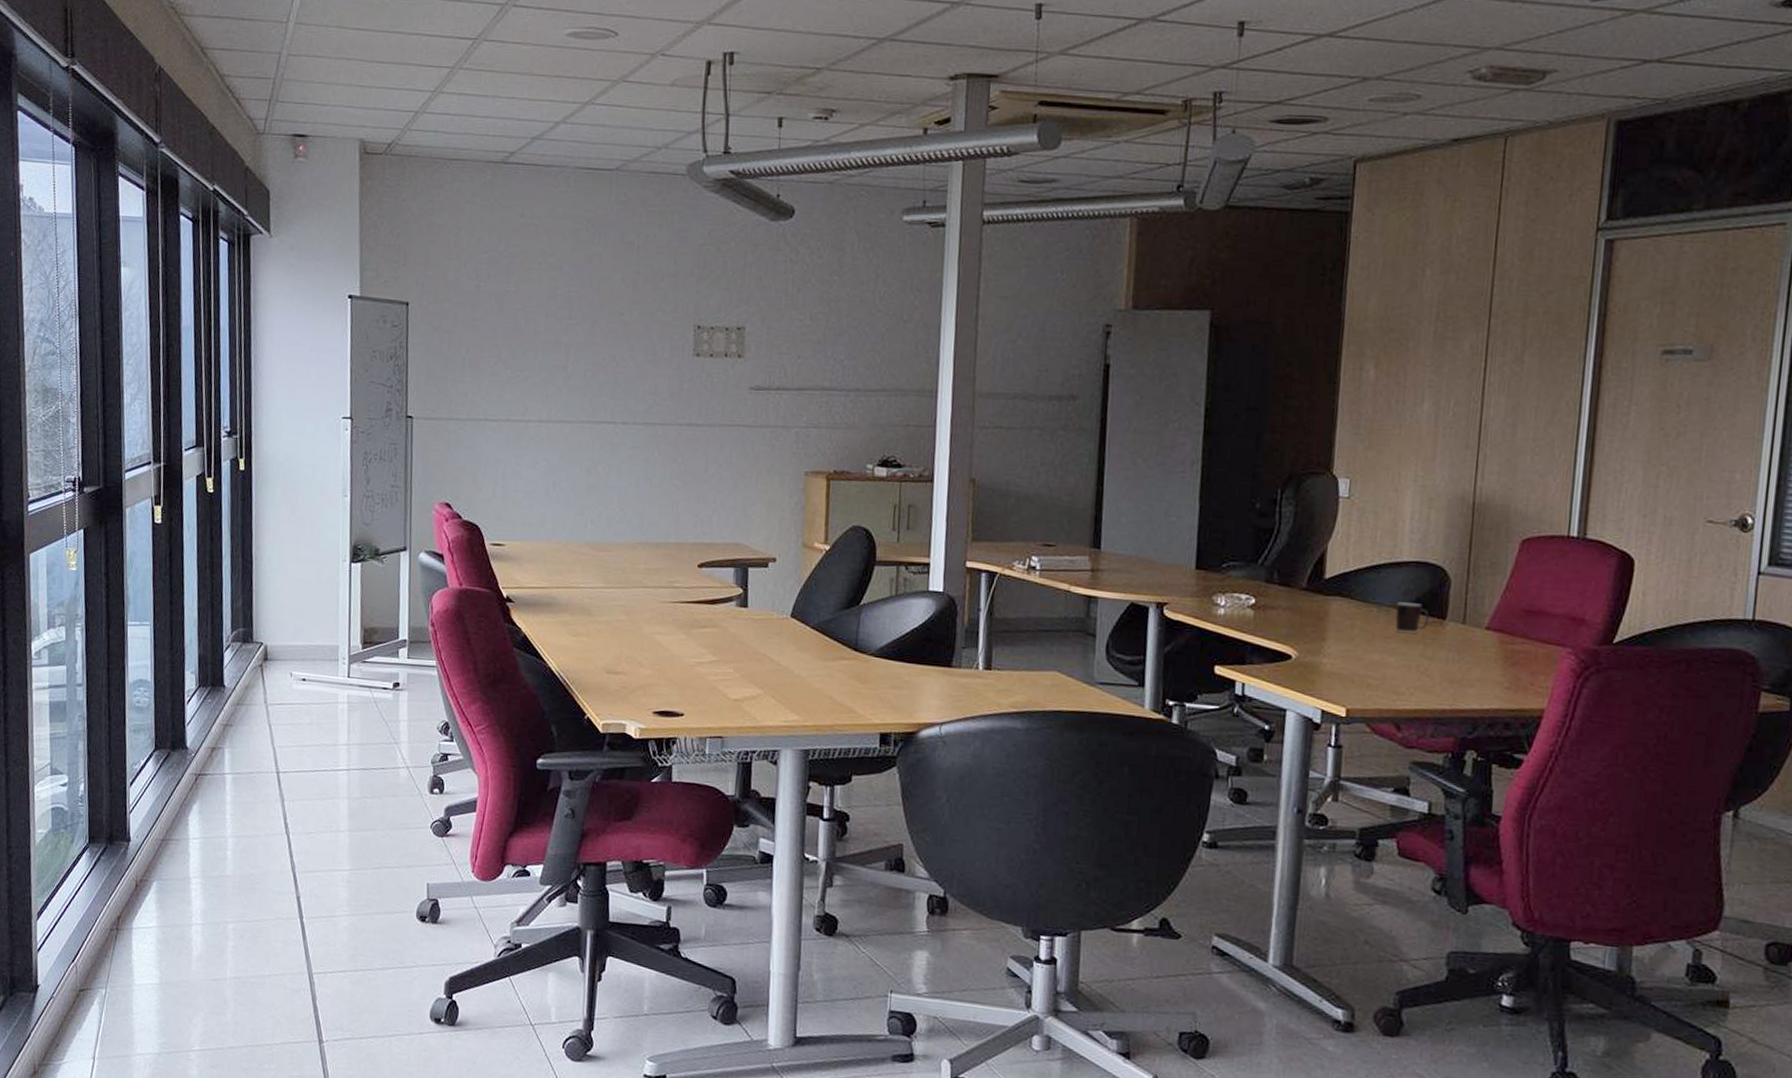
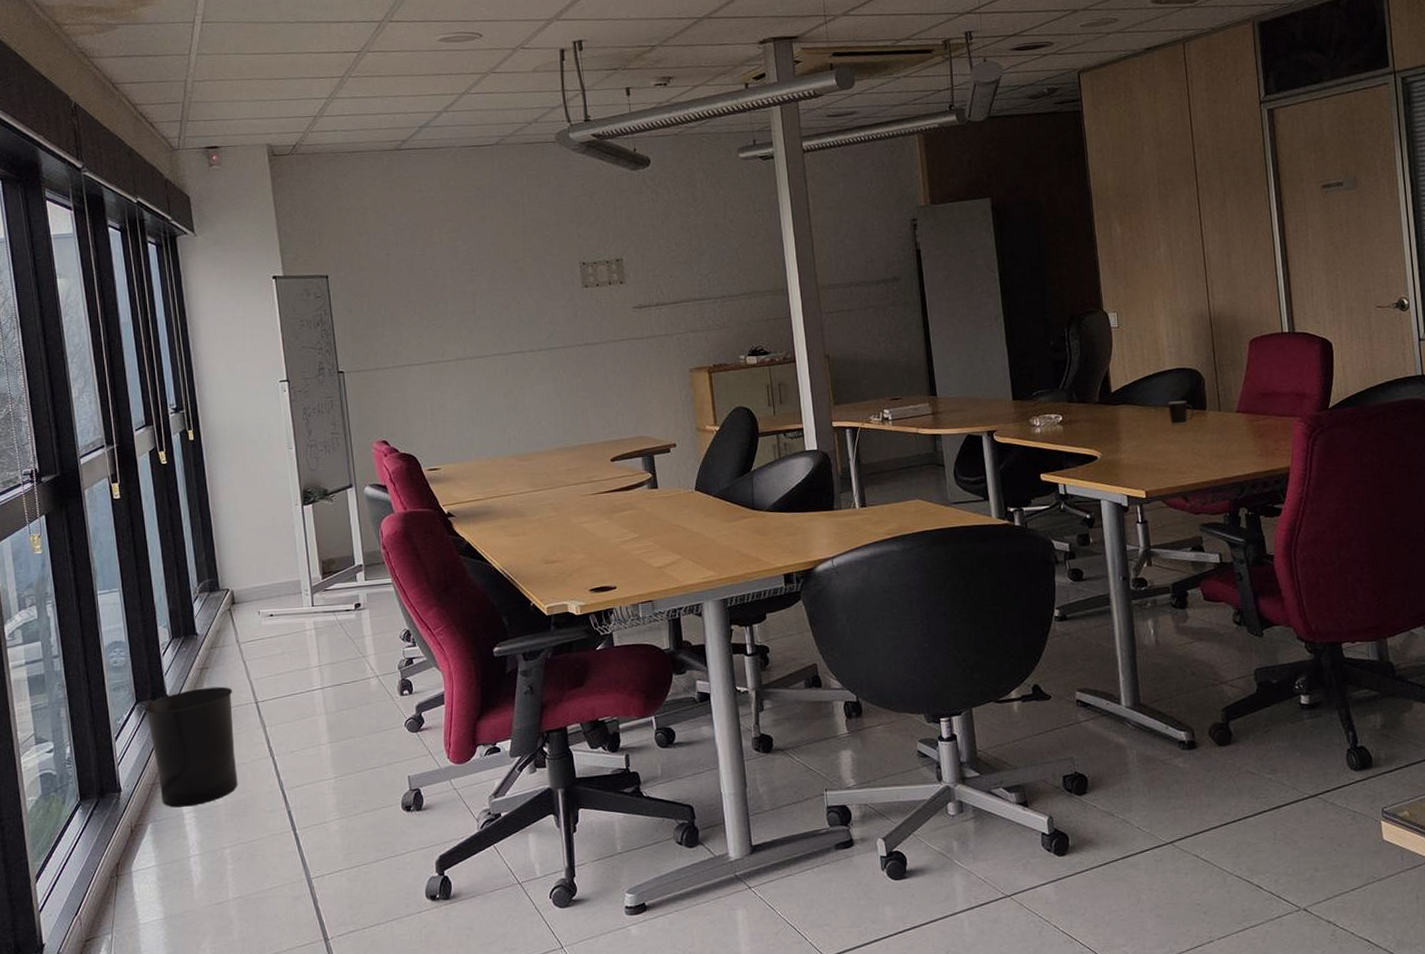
waste bin: none [162,746,255,871] -> present [144,686,238,808]

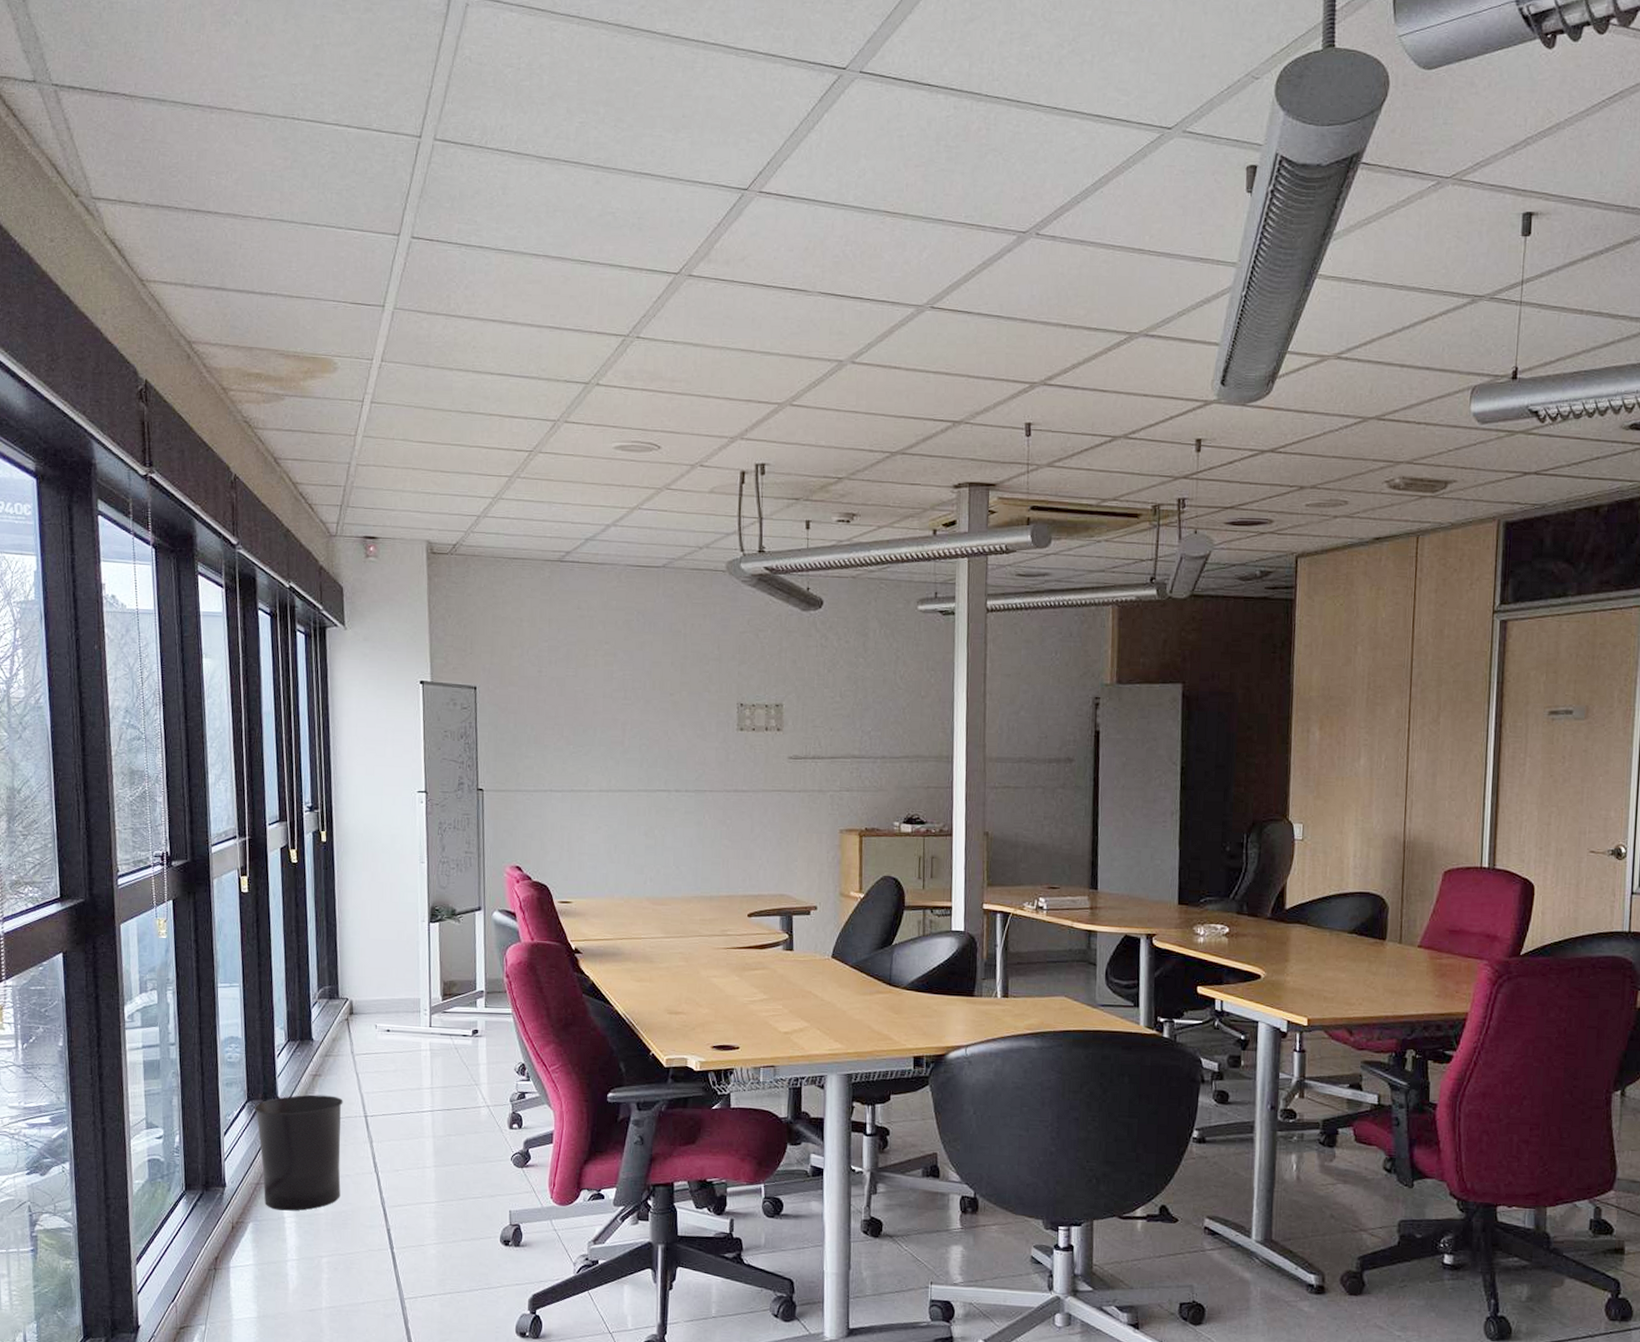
mug: present [1168,401,1194,426] -> none [1344,927,1372,954]

